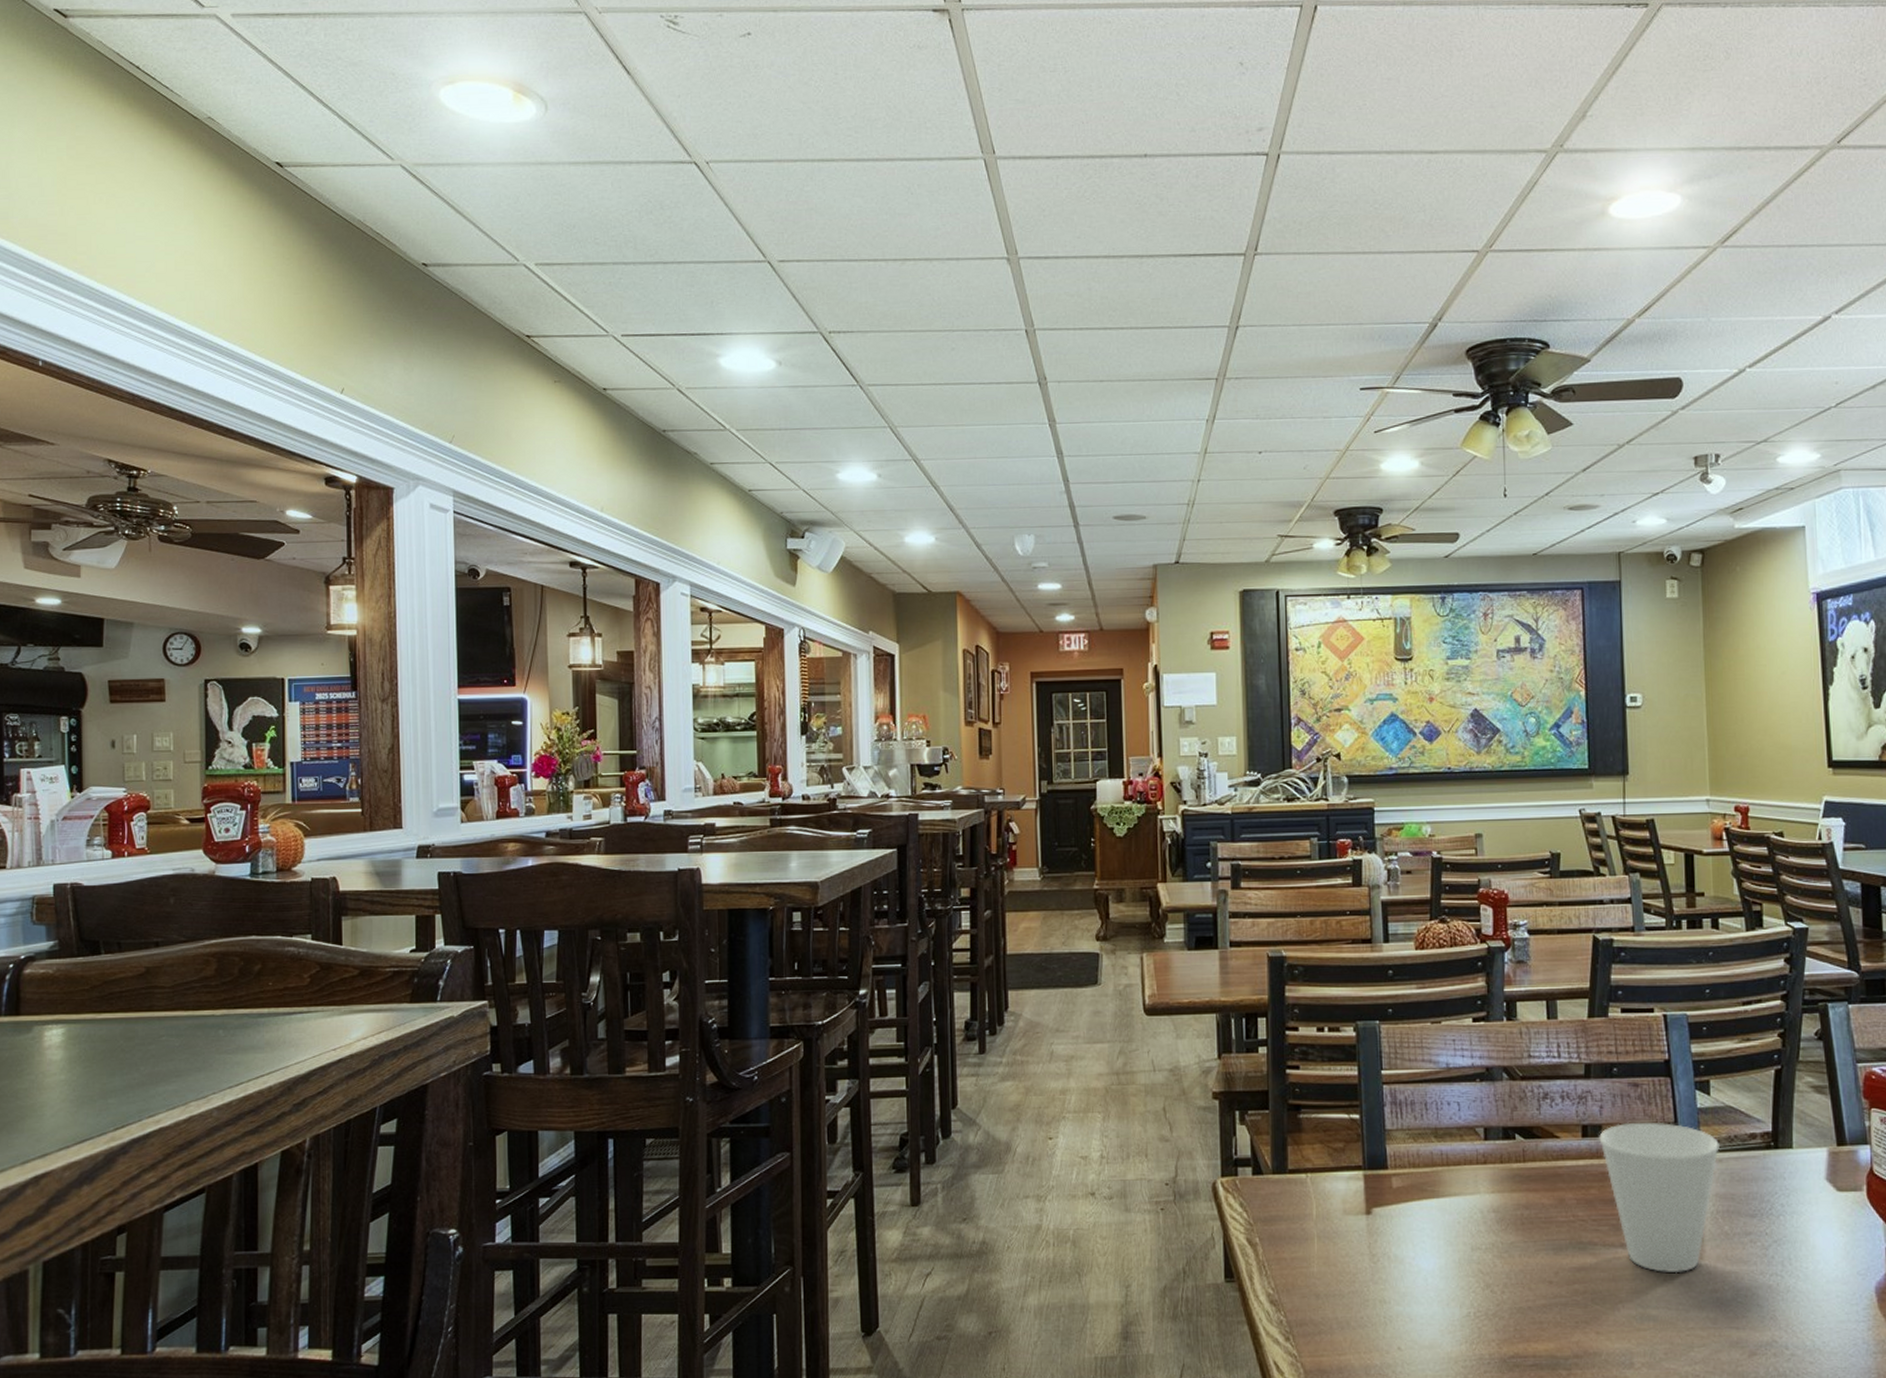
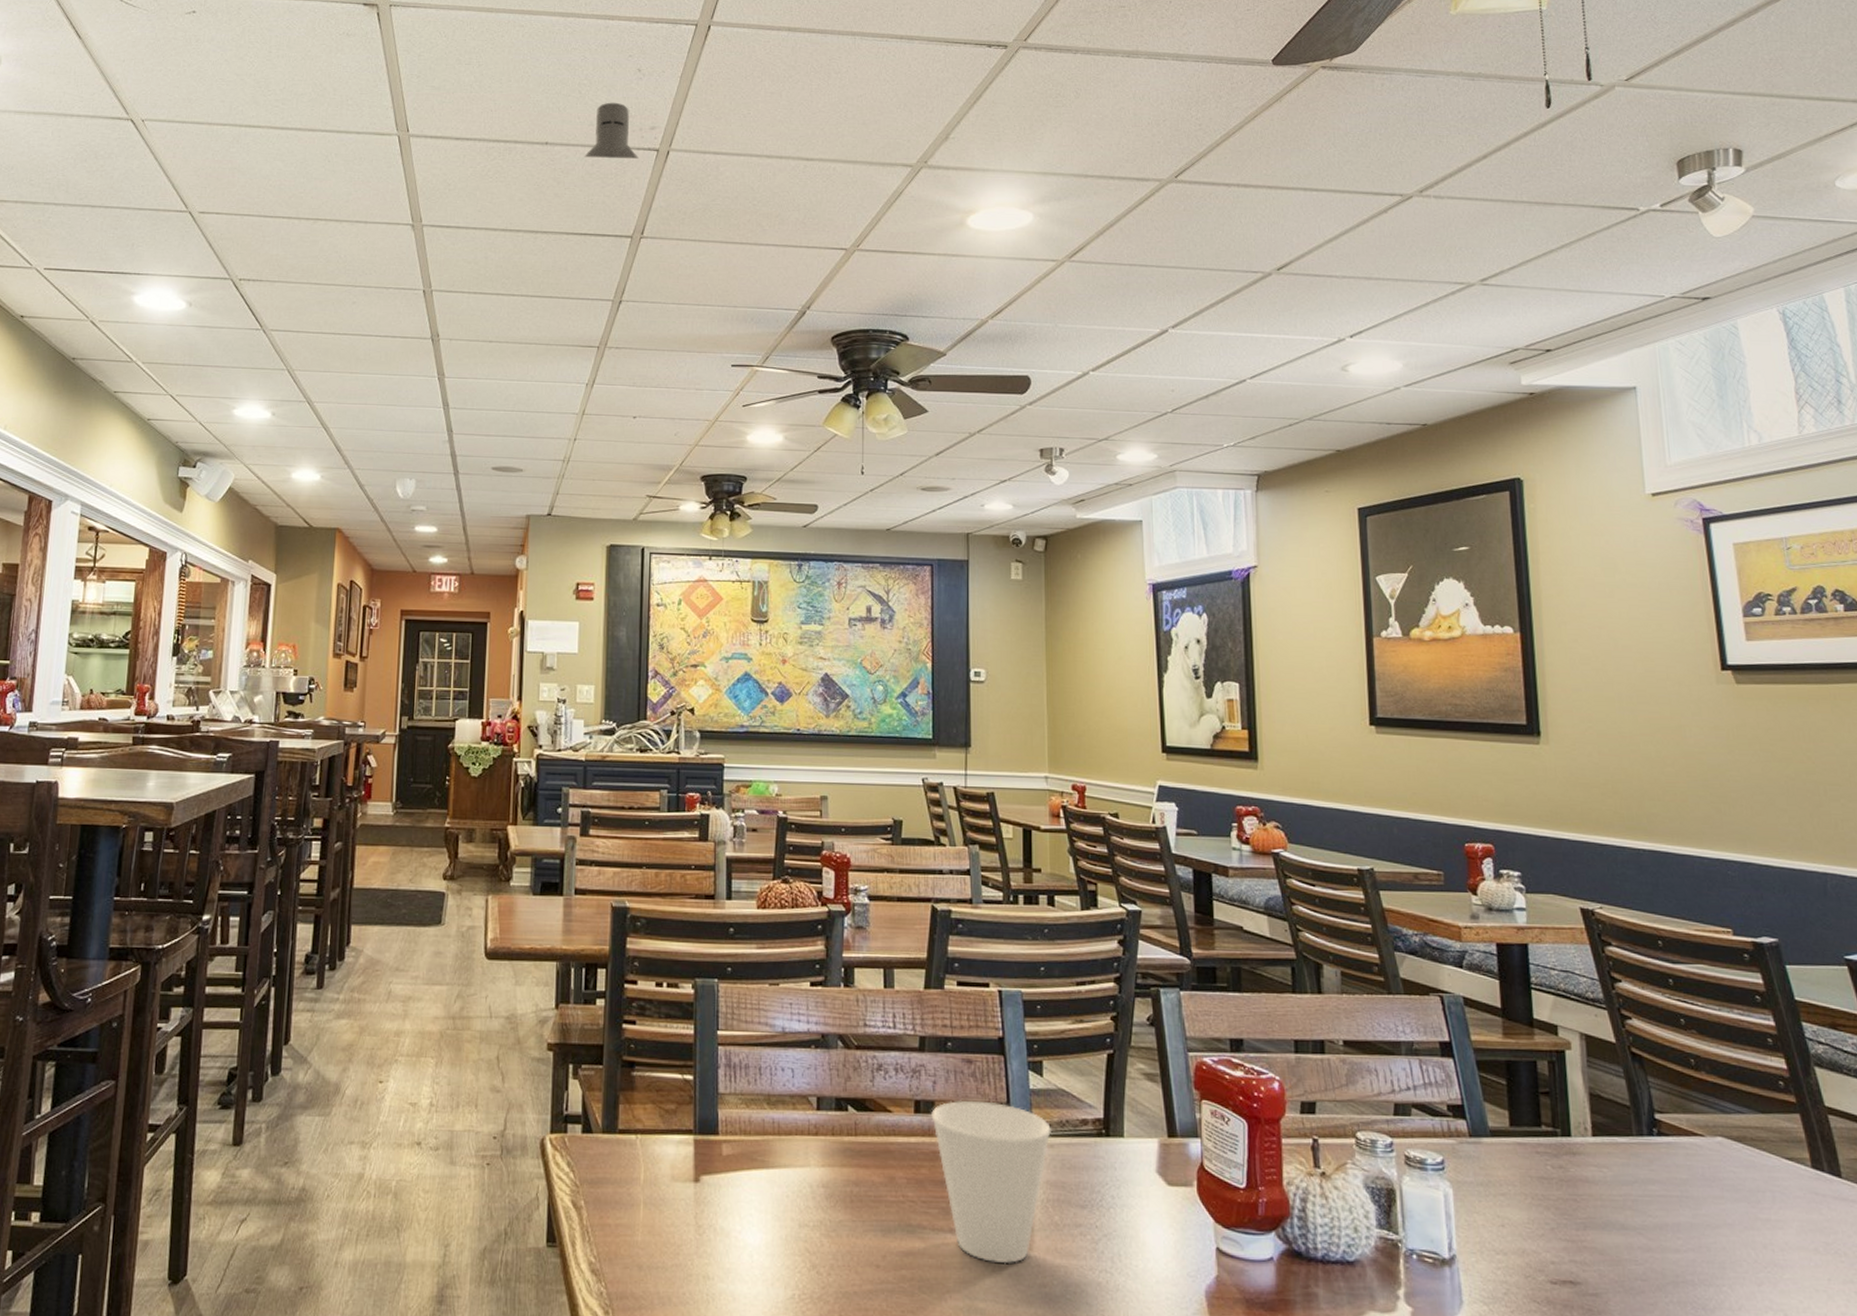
knight helmet: none [1187,103,1247,168] -> present [584,102,638,159]

